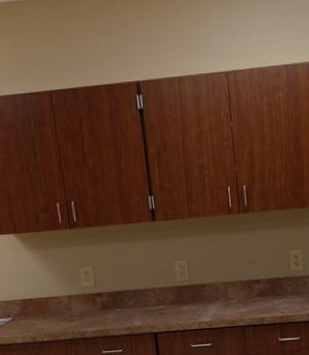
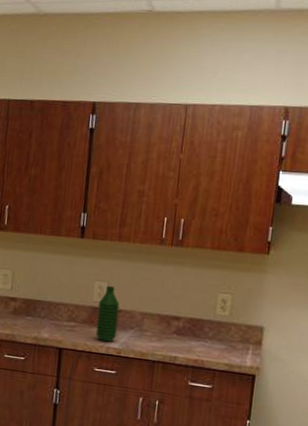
water bottle: none [182,263,206,318] -> present [95,286,120,342]

